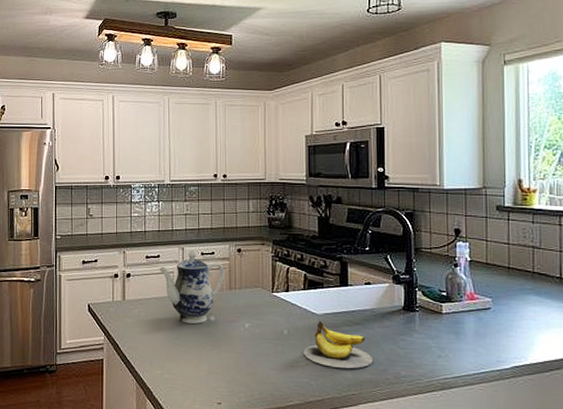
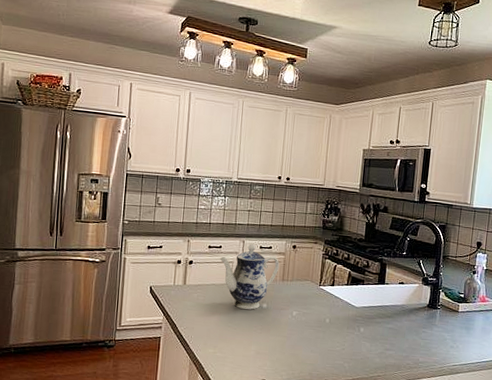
banana: present [303,321,374,369] -> none [340,313,399,354]

